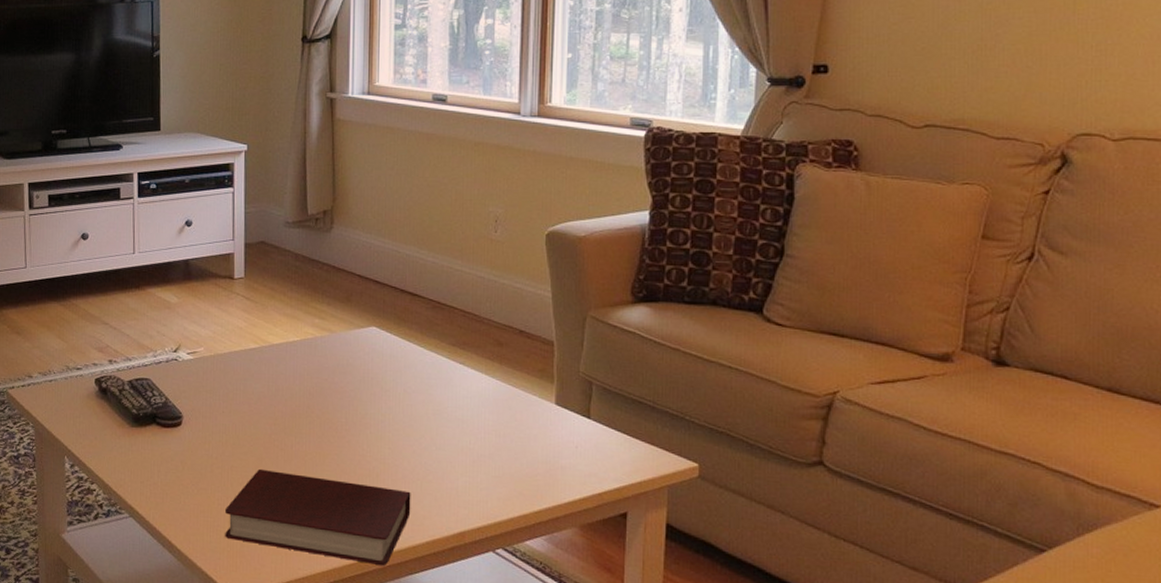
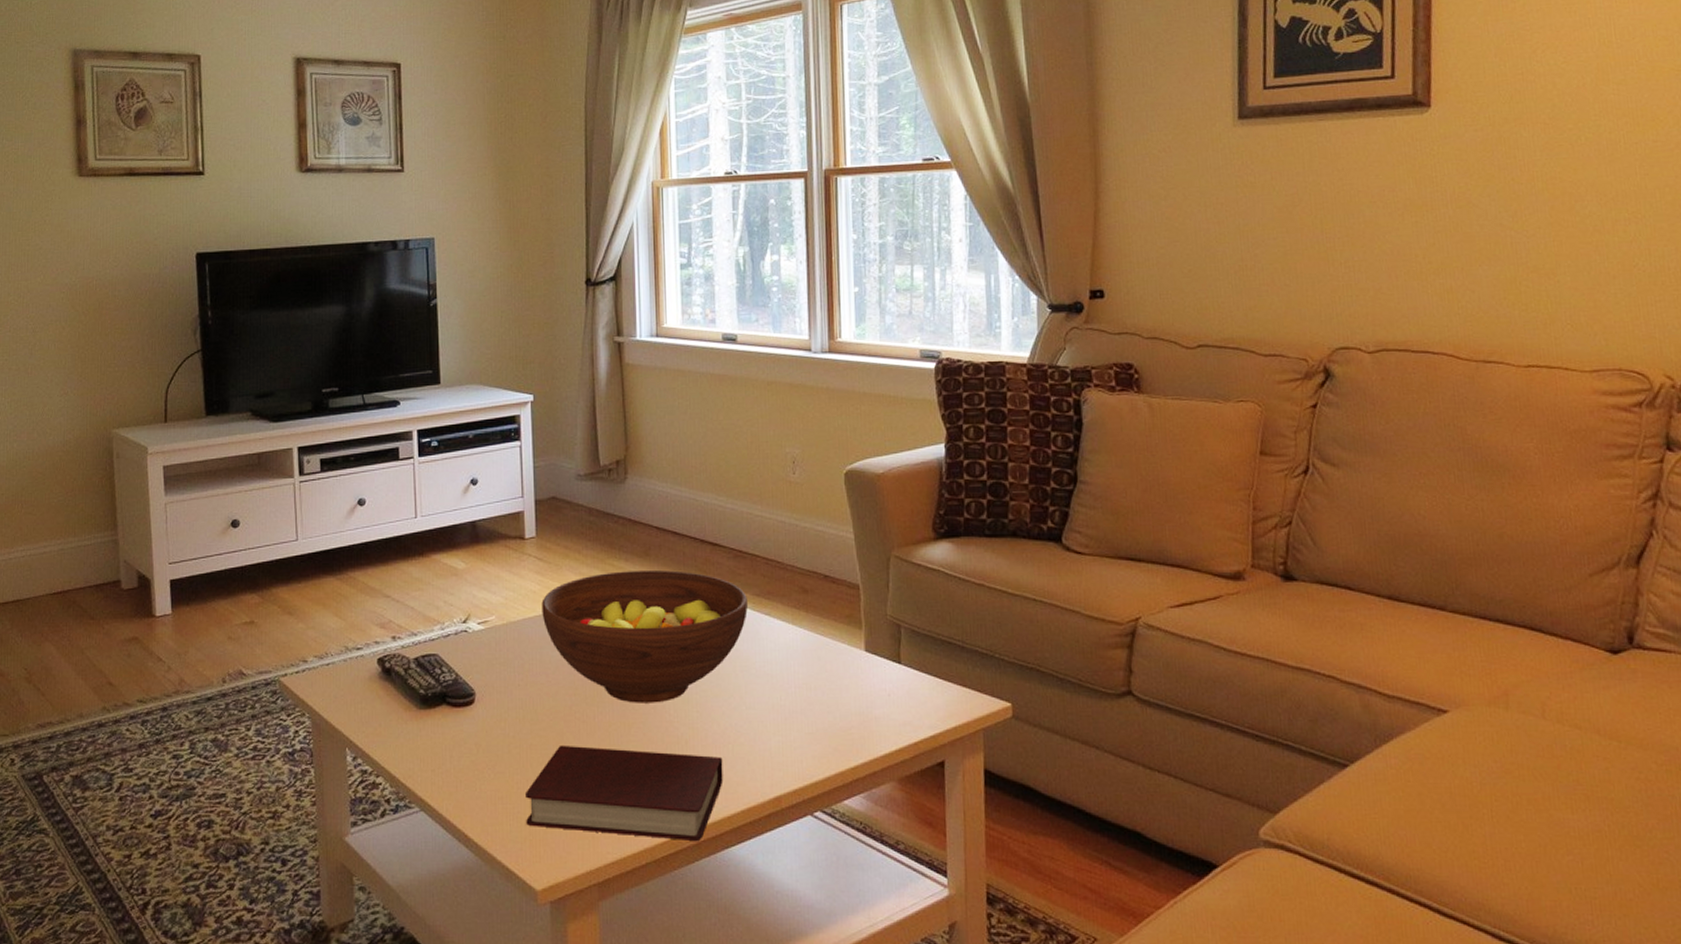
fruit bowl: none [247,314,443,438] -> present [541,569,748,703]

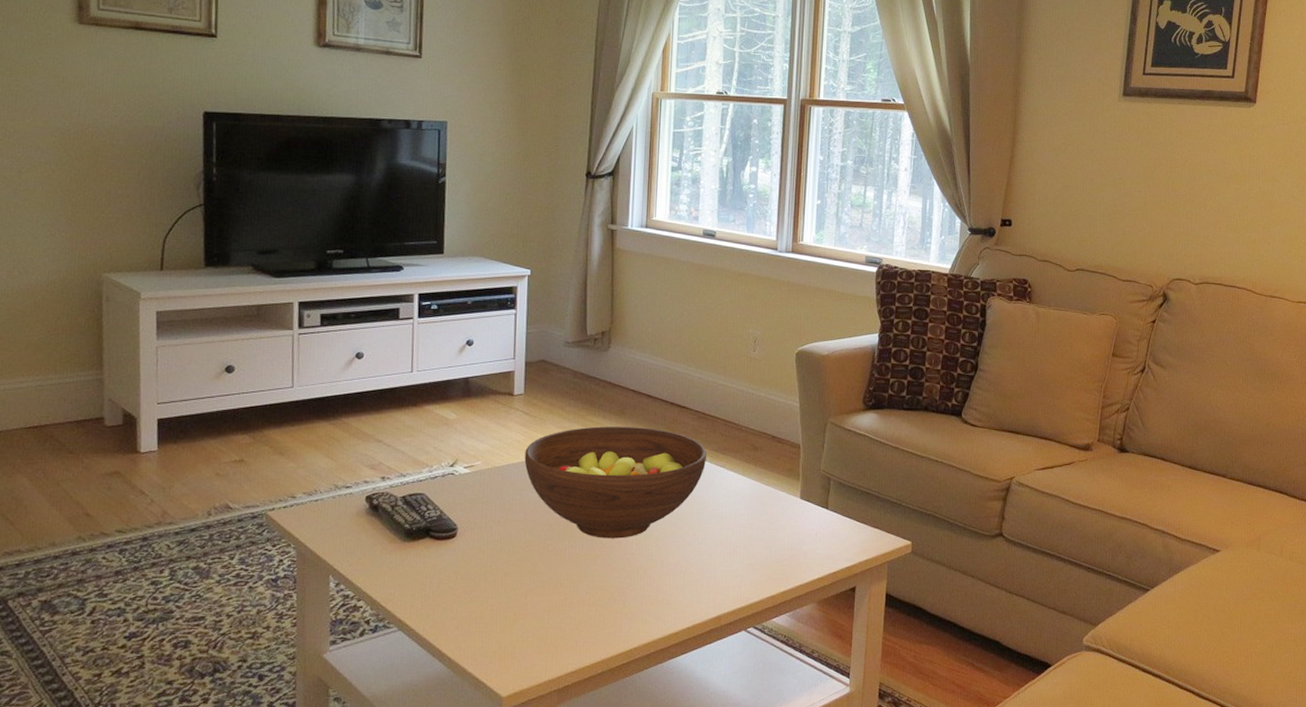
book: present [526,745,723,840] -> none [497,573,675,652]

